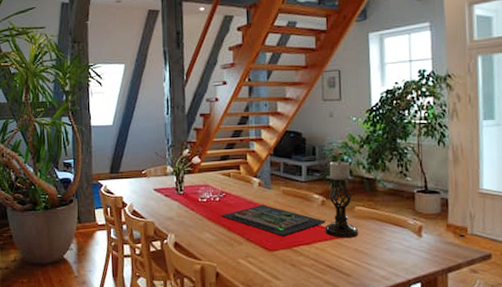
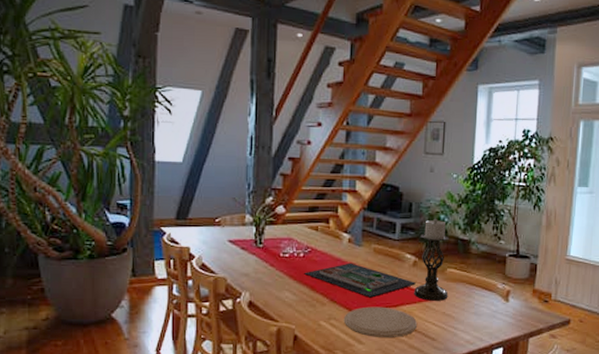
plate: none [260,244,330,274] -> present [343,306,417,337]

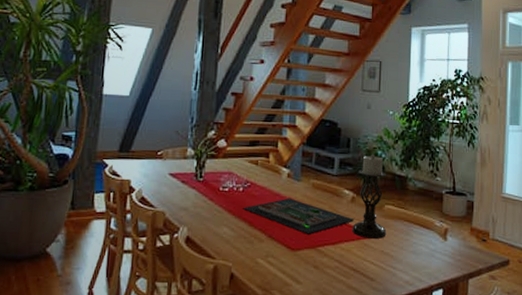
plate: present [343,306,417,337] -> none [281,244,355,277]

